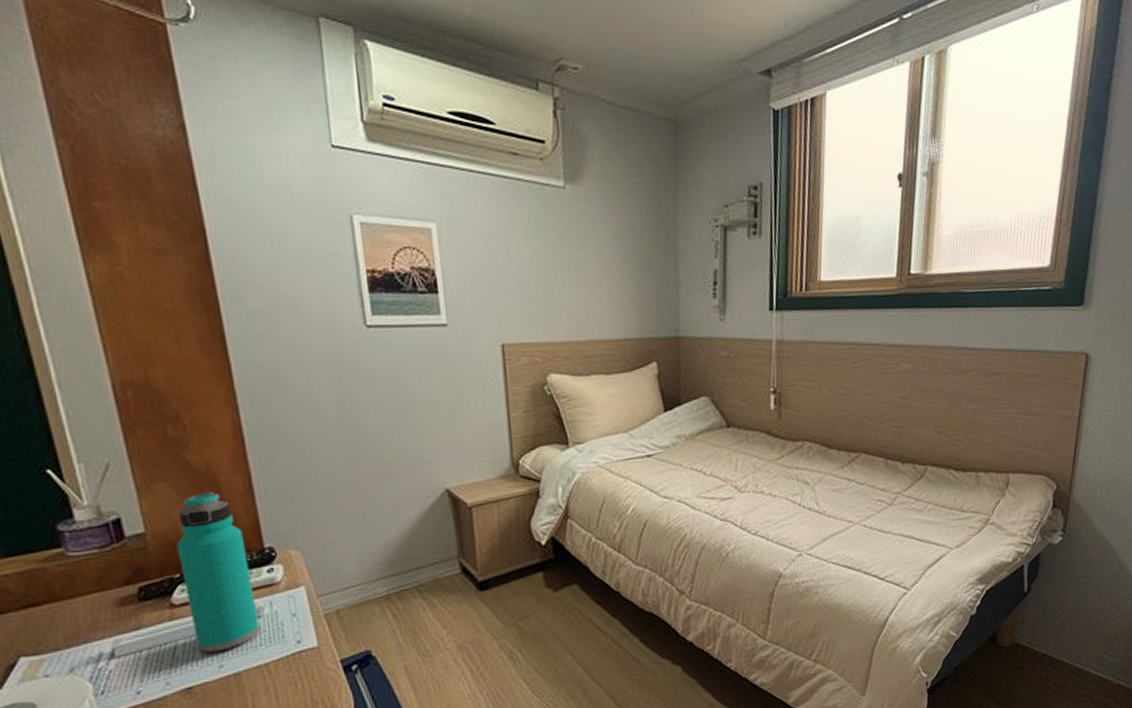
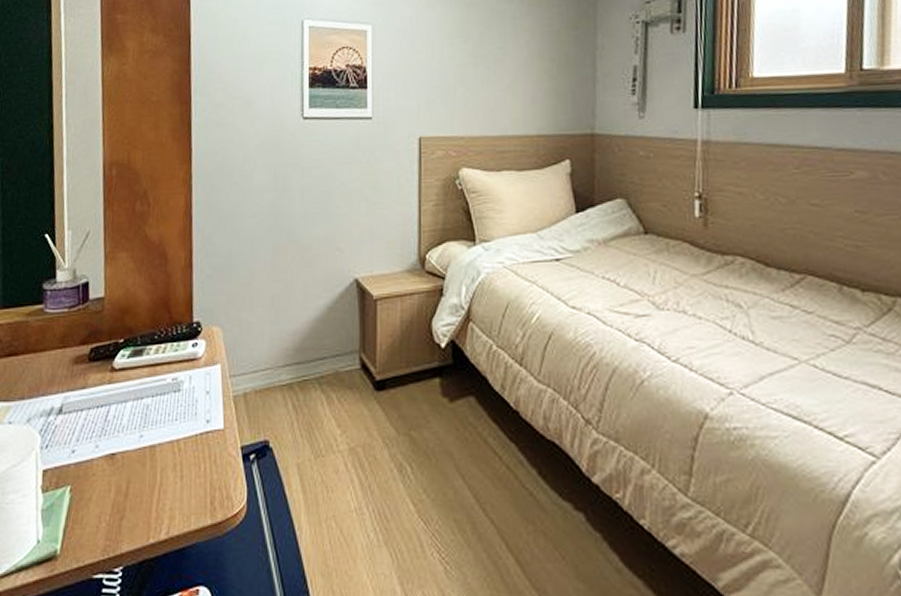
water bottle: present [176,492,259,653] -> none [125,264,179,421]

